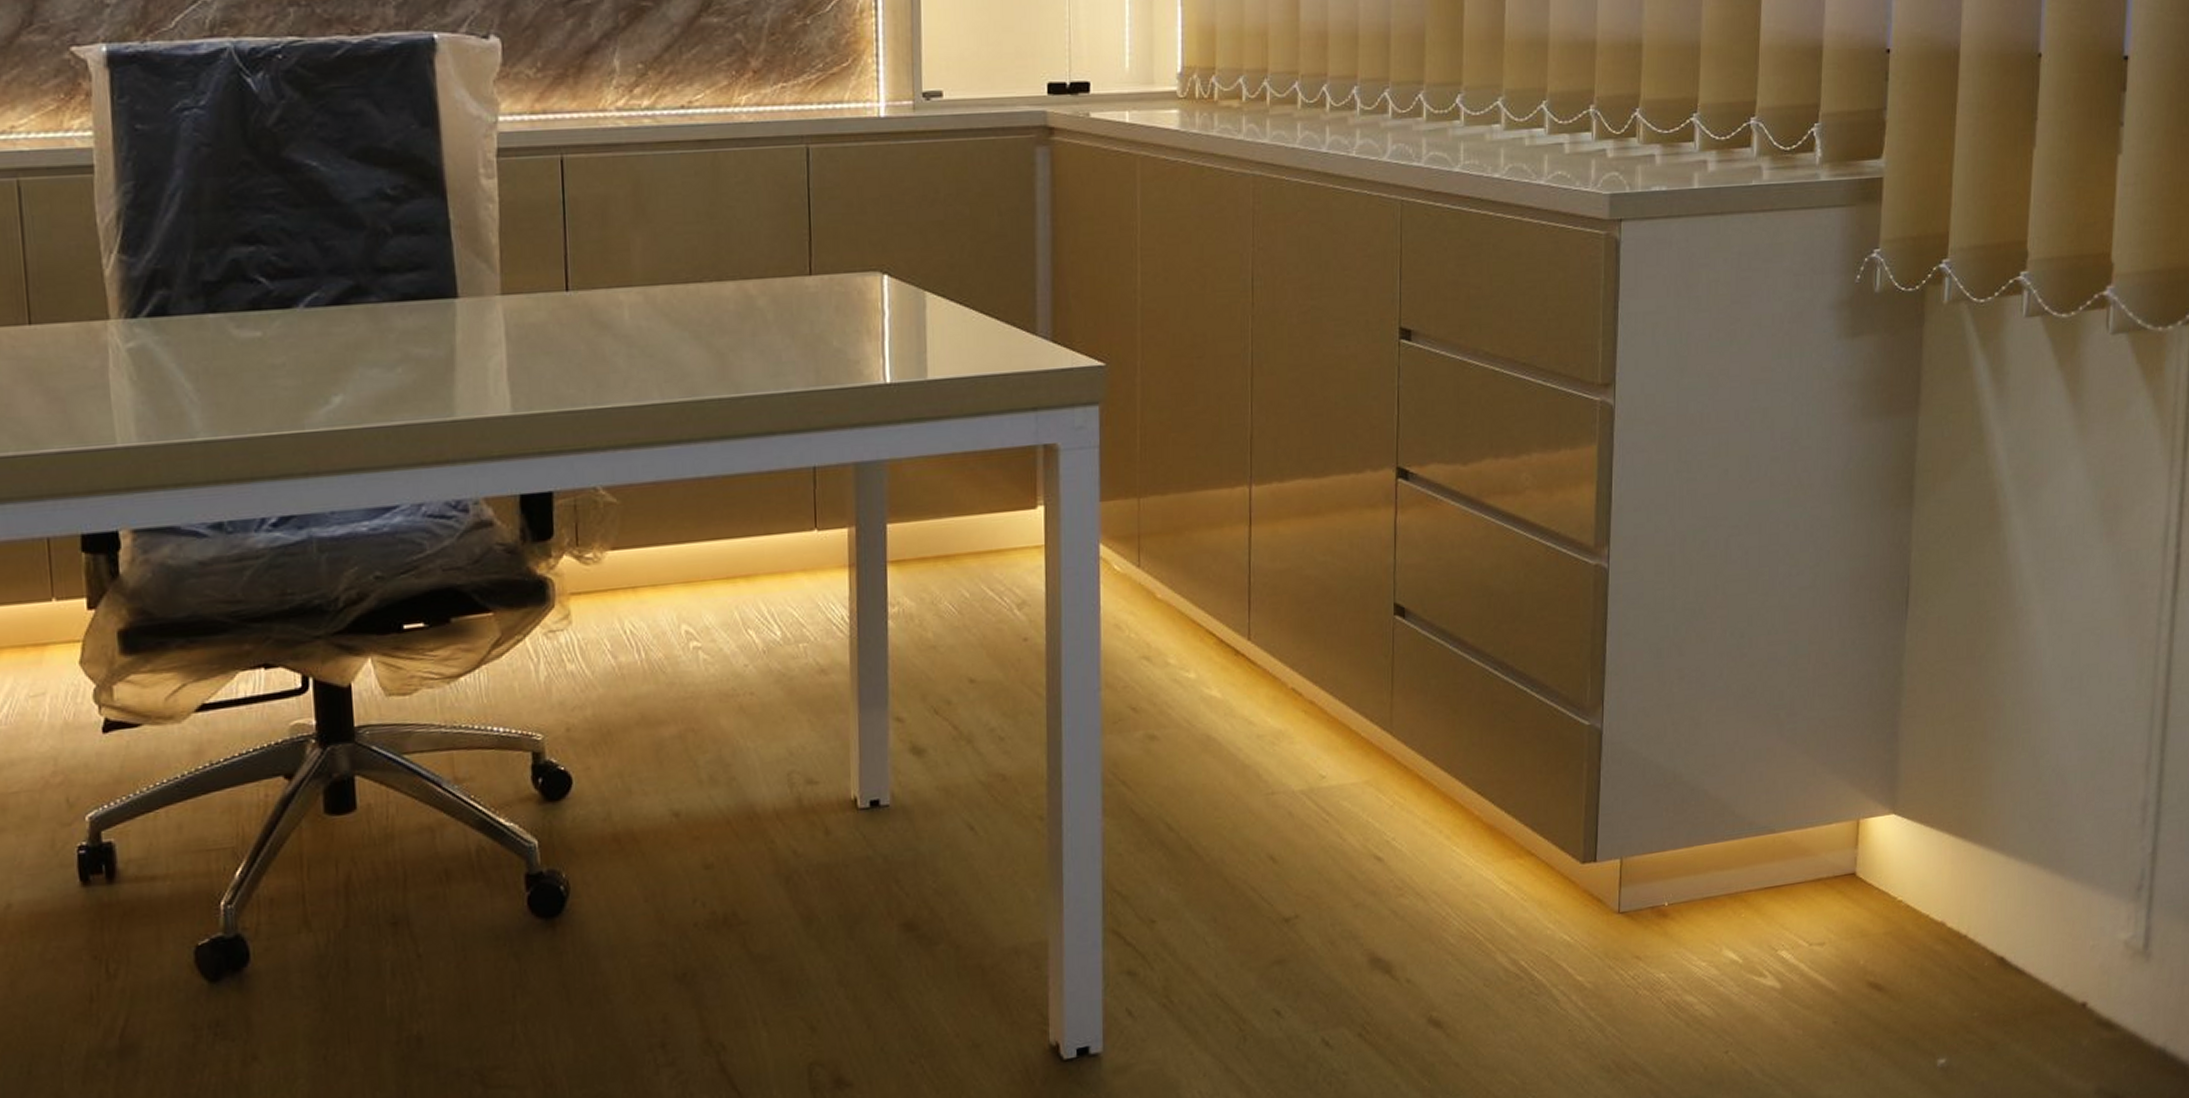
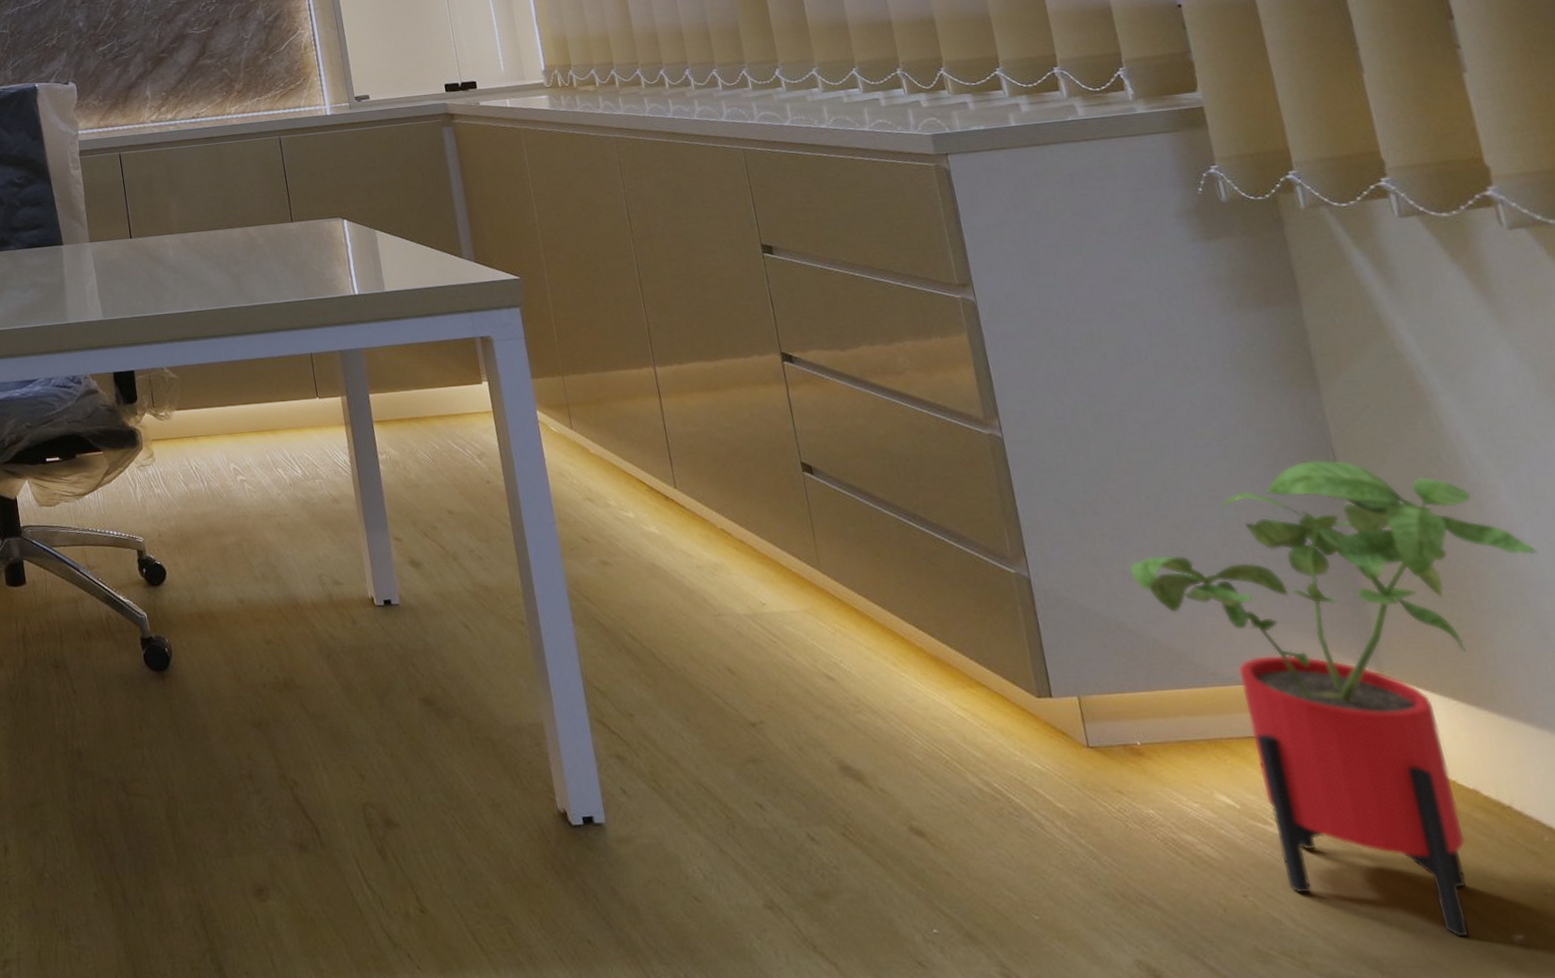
house plant: none [1699,587,2050,1068] -> present [1129,460,1538,938]

